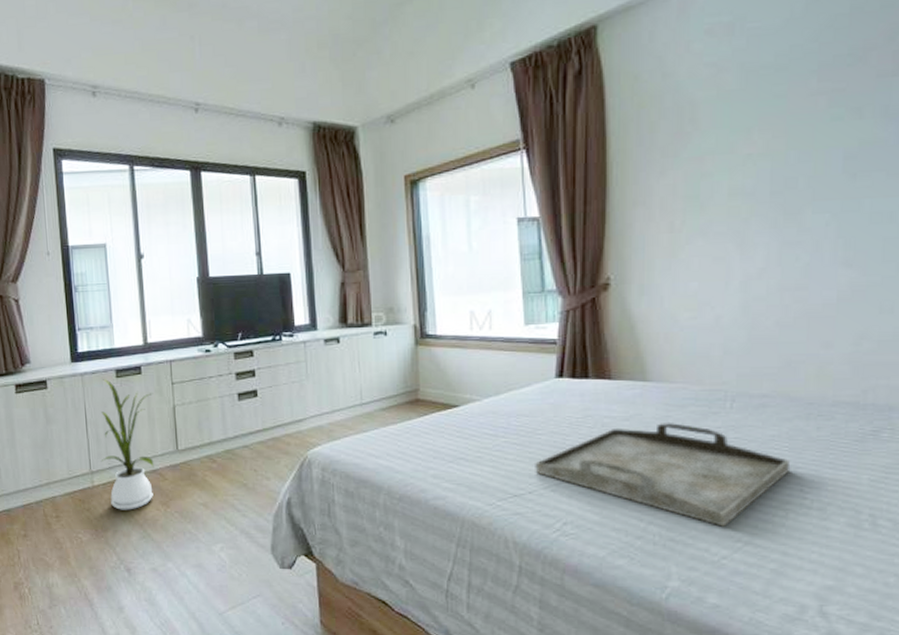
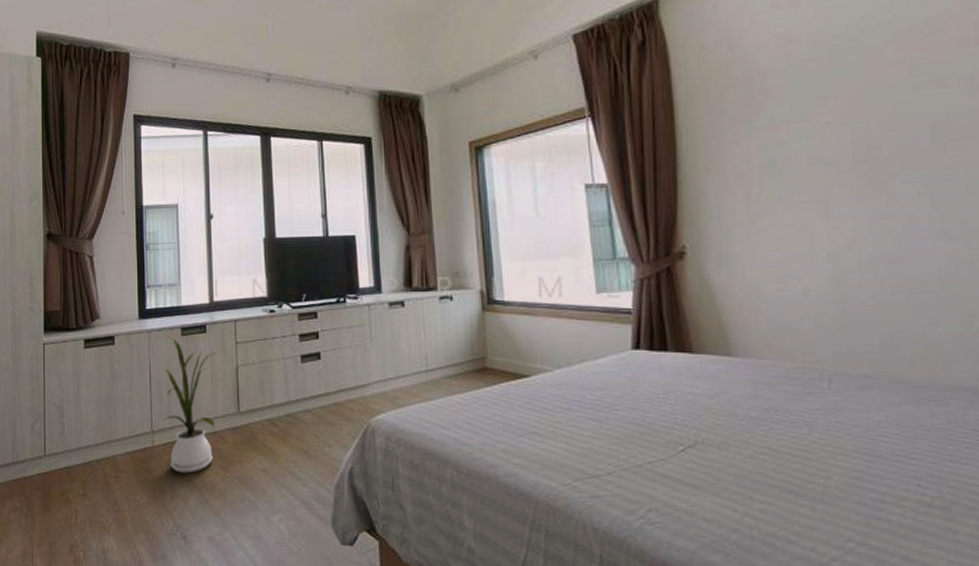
serving tray: present [535,421,791,527] -> none [613,401,904,523]

